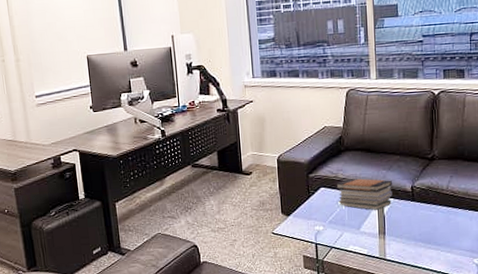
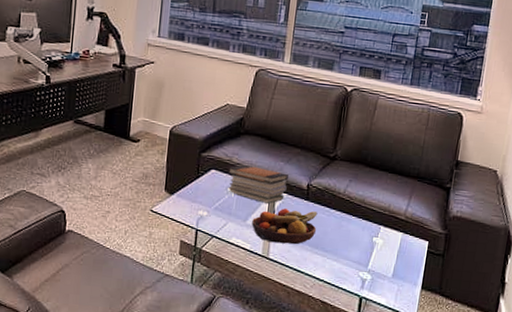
fruit bowl: none [365,210,427,245] -> present [252,208,318,245]

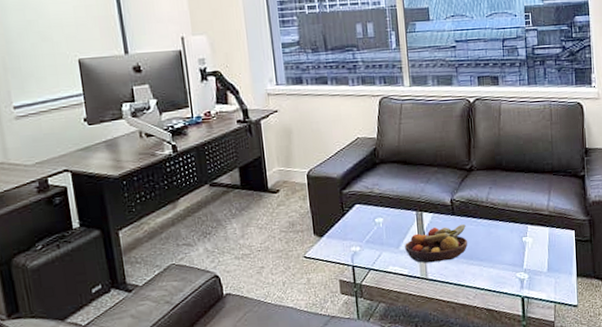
book stack: present [227,164,288,204] -> none [371,192,432,227]

